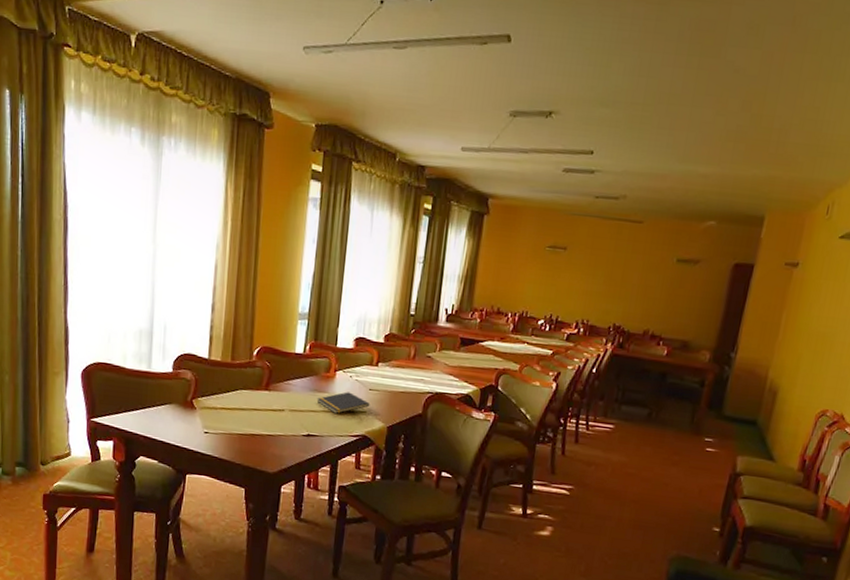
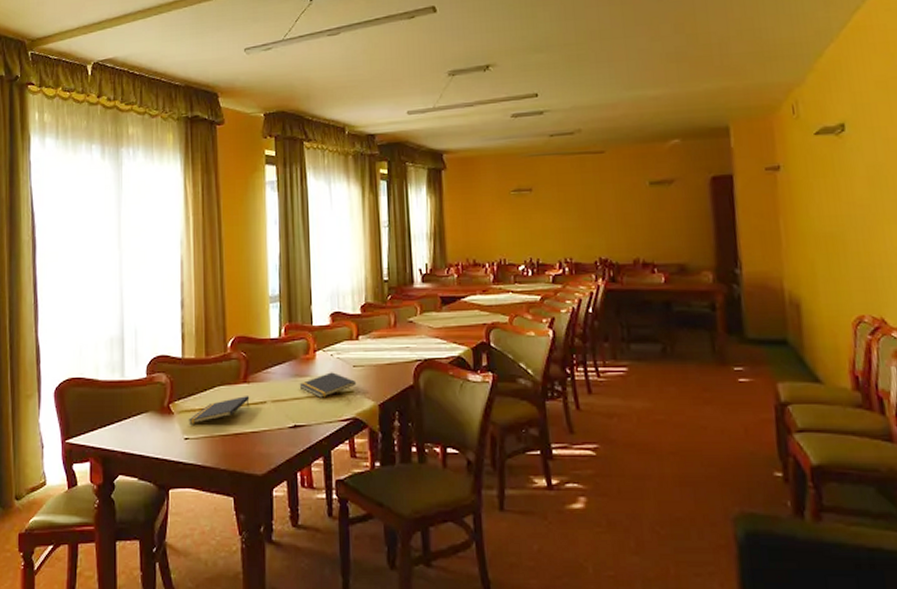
notepad: none [209,402,269,421] -> present [188,396,250,425]

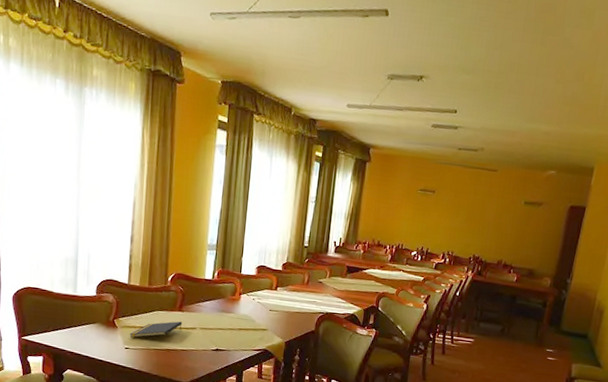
notepad: present [299,372,357,398] -> none [224,312,270,331]

